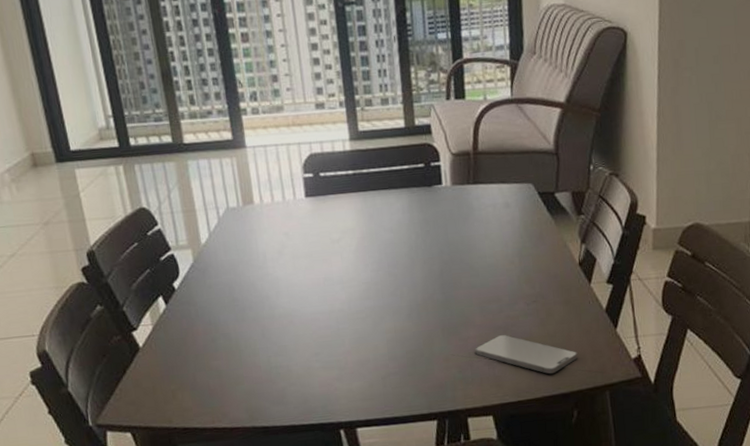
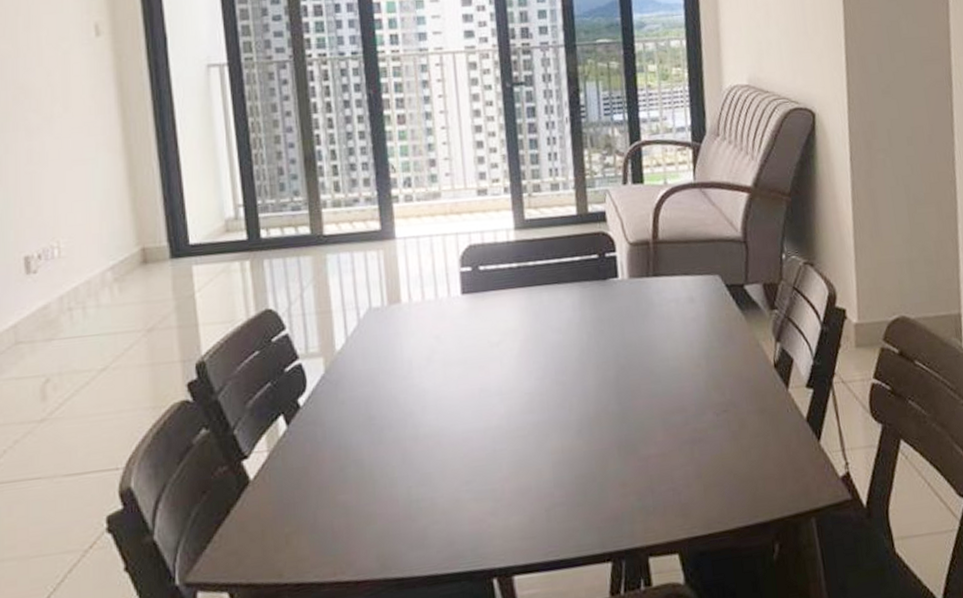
smartphone: present [475,334,578,374] -> none [657,451,777,499]

